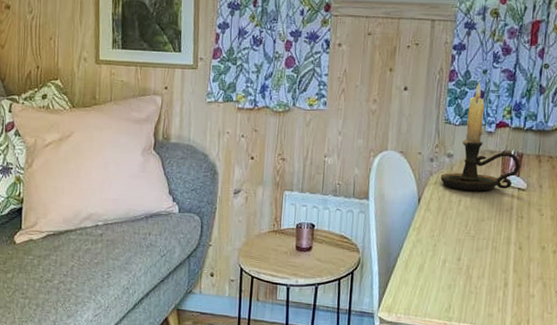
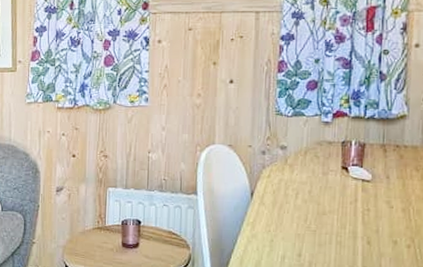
candle holder: present [440,82,520,191] -> none [274,72,363,184]

